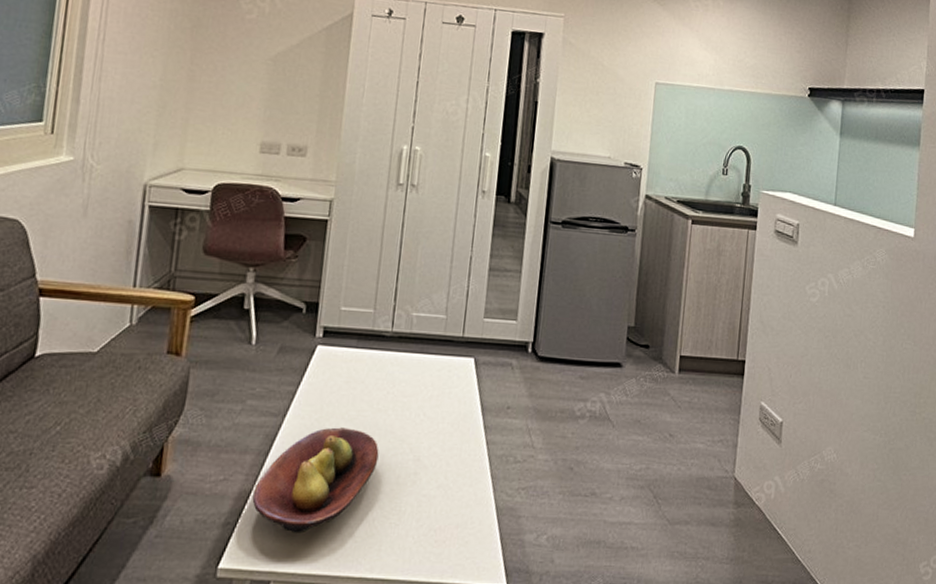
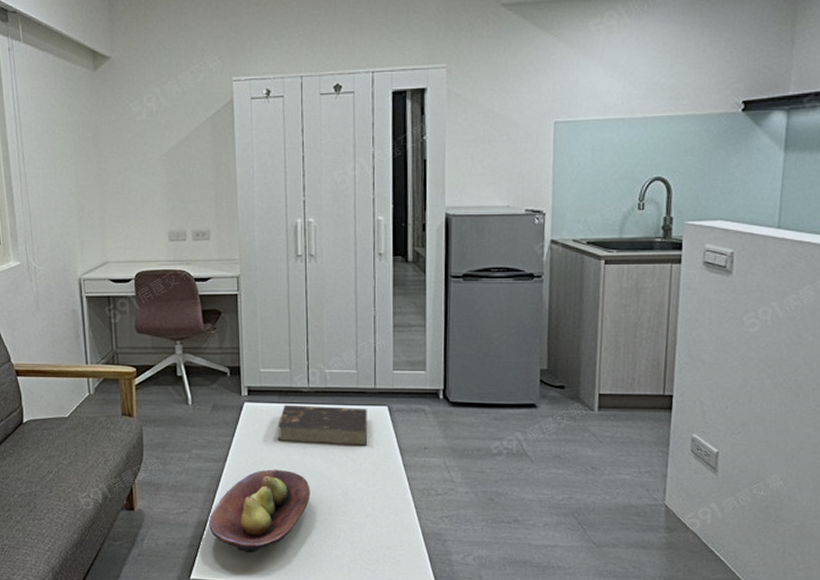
book: none [349,350,452,402] -> present [277,405,368,446]

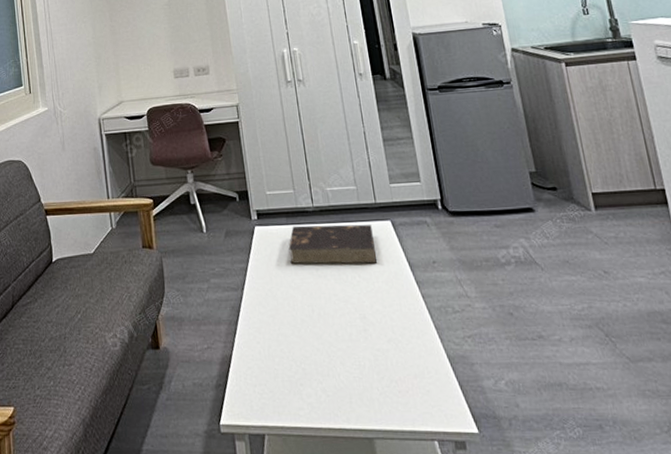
fruit bowl: present [209,469,310,553] -> none [233,294,330,391]

